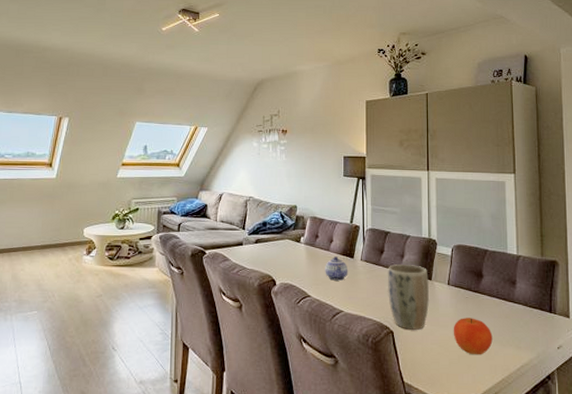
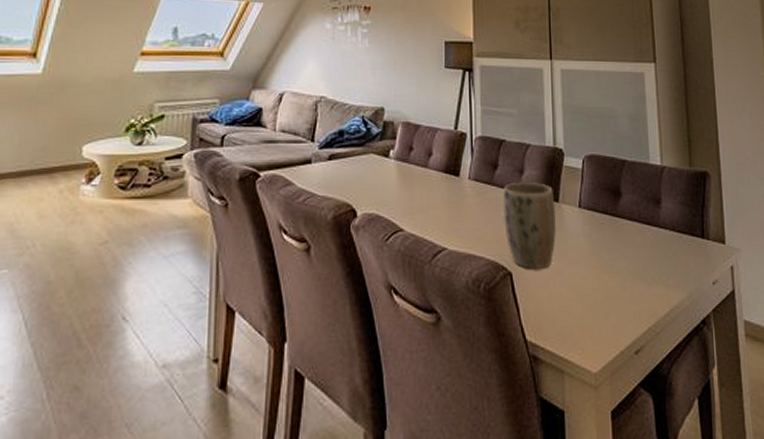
teapot: present [325,257,349,281] -> none [422,175,453,208]
fruit: present [453,318,493,355] -> none [586,249,636,299]

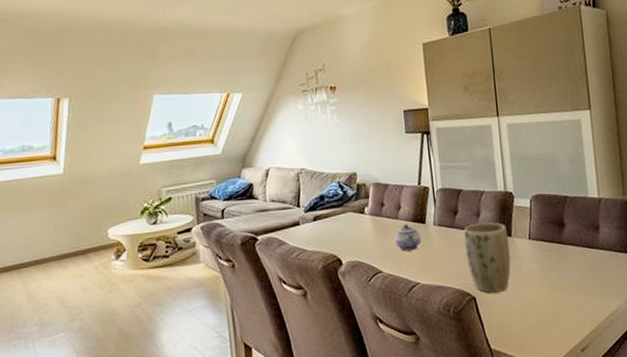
teapot: none [422,175,453,208] -> present [395,224,422,251]

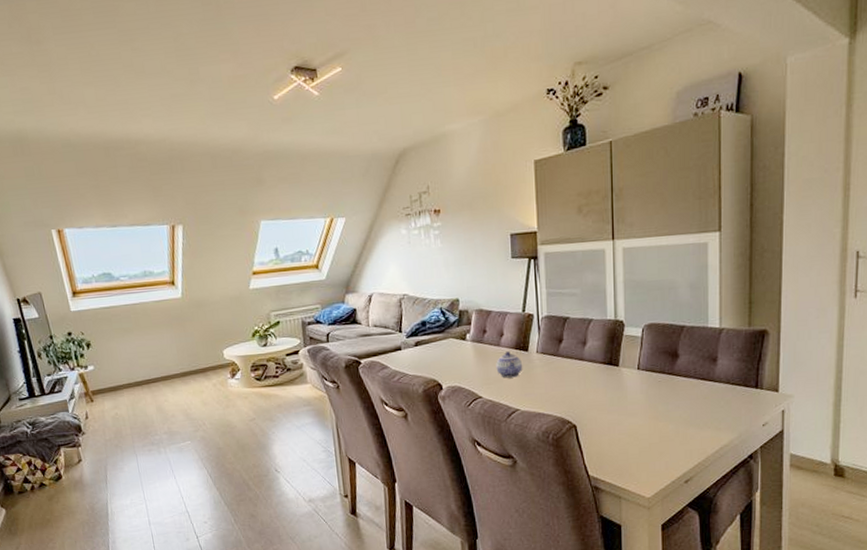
plant pot: present [463,222,511,293] -> none [567,351,617,422]

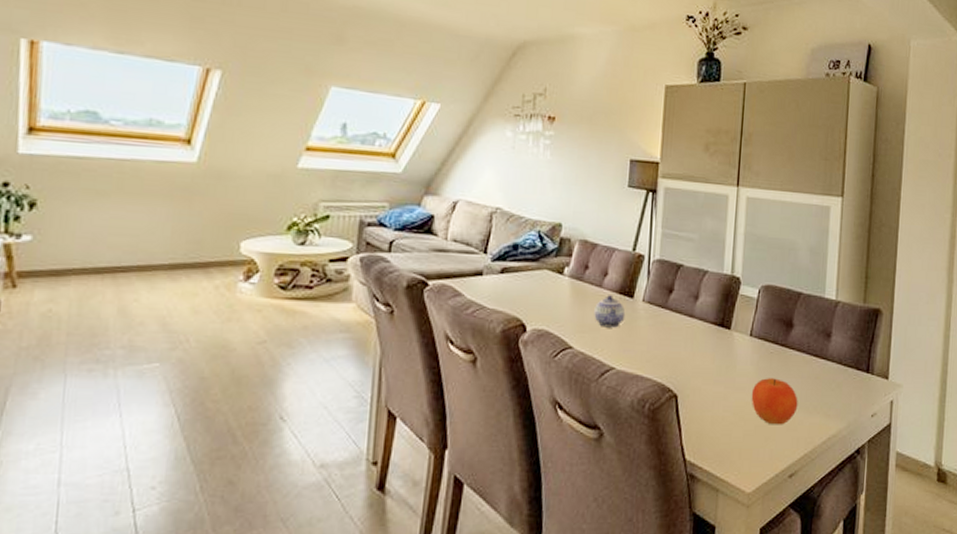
fruit: none [643,402,689,441] -> present [751,378,798,425]

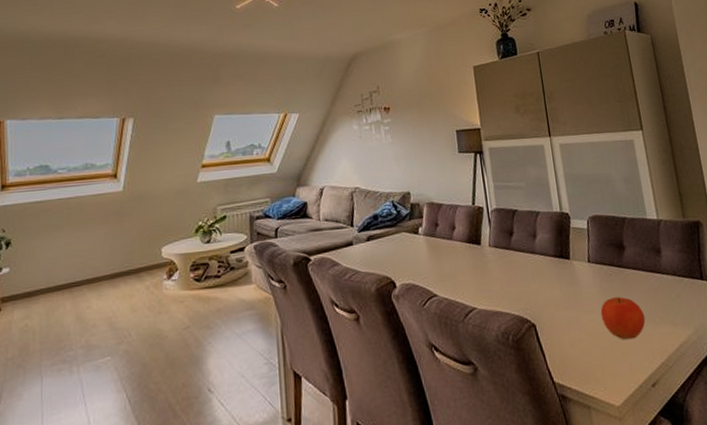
teapot: present [594,295,626,328] -> none [449,245,477,274]

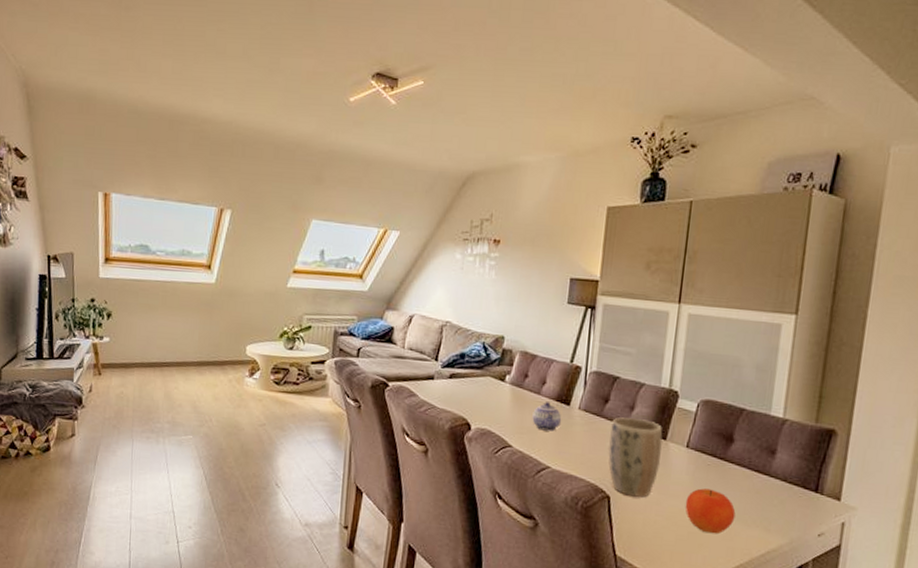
teapot: none [449,245,477,274] -> present [532,402,562,432]
plant pot: none [520,244,571,320] -> present [608,417,663,497]

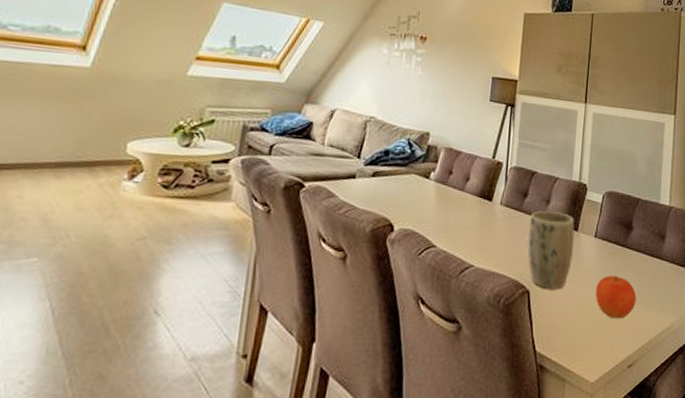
teapot: present [532,402,562,432] -> none [456,198,485,228]

